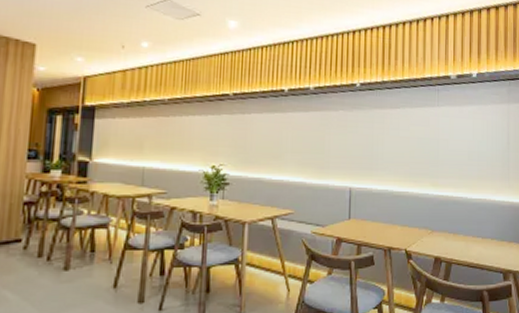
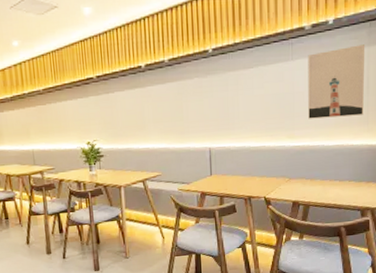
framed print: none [452,101,506,170] -> present [308,44,365,119]

